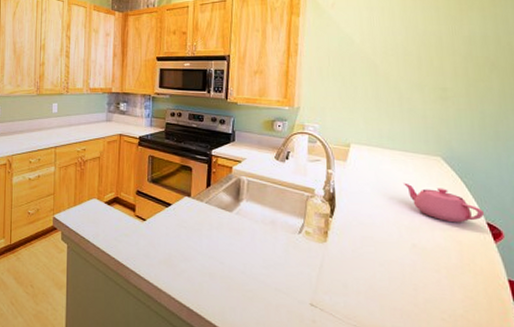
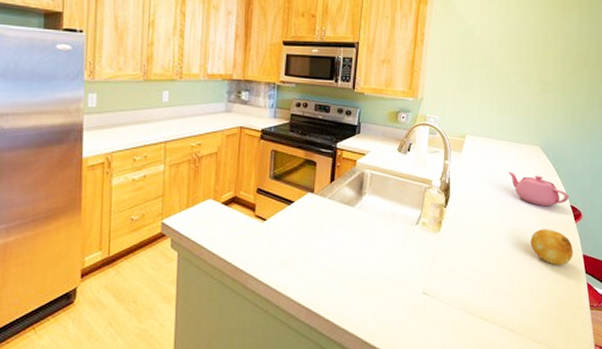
fruit: none [436,247,495,290] -> present [530,229,573,266]

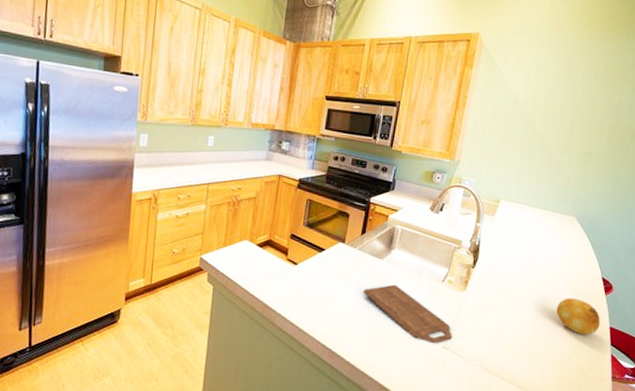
cutting board: none [337,232,431,290] -> present [364,284,452,343]
teapot: present [508,171,570,207] -> none [540,239,602,277]

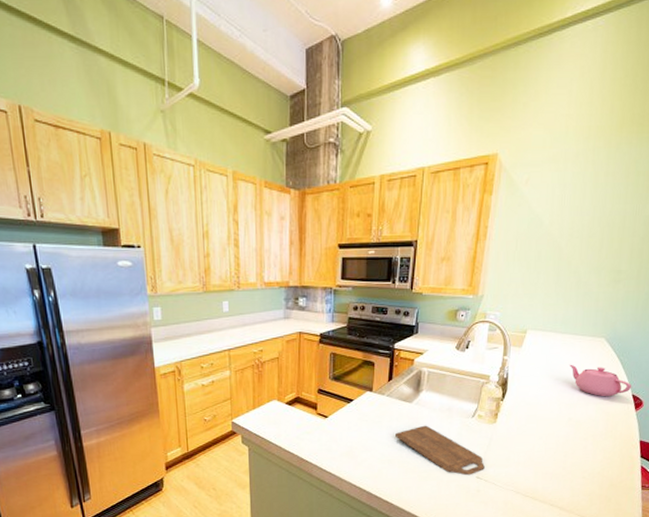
teapot: none [540,239,602,277] -> present [569,364,632,397]
fruit: present [556,298,600,336] -> none [586,417,630,452]

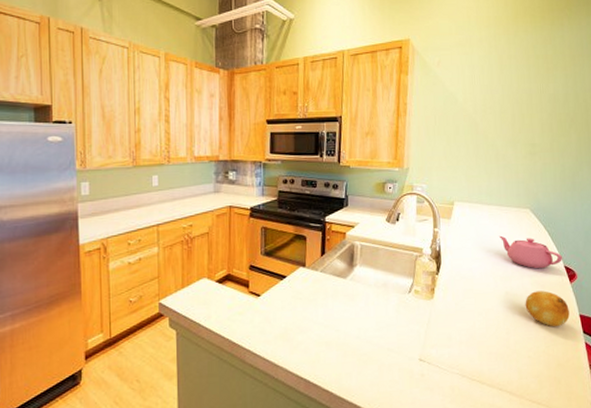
cutting board: present [395,425,485,475] -> none [331,302,426,357]
fruit: none [586,417,630,452] -> present [525,290,570,327]

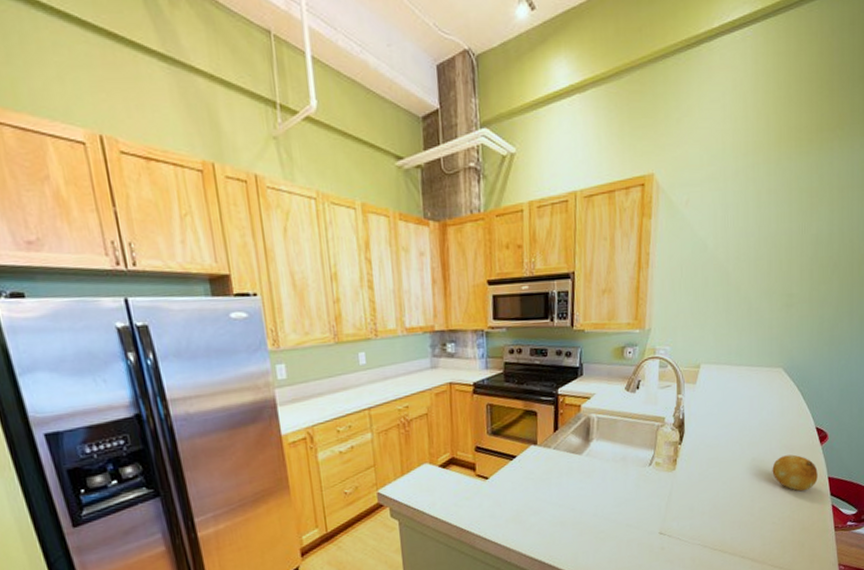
teapot: present [499,235,563,269] -> none [748,398,815,432]

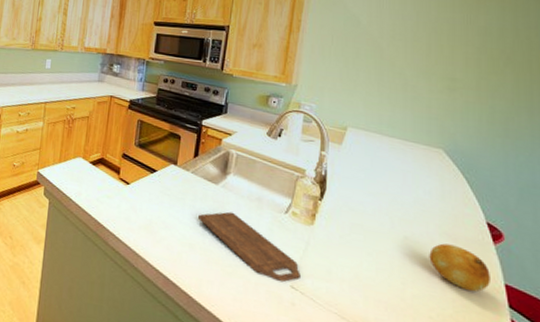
cutting board: none [566,478,667,532] -> present [198,211,300,282]

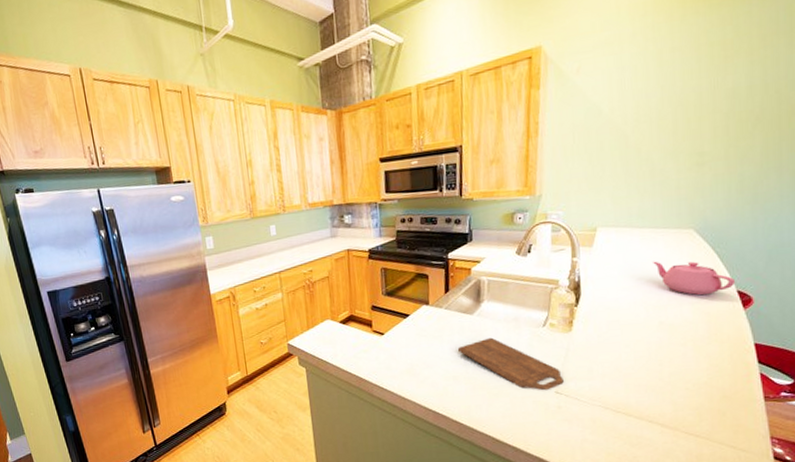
teapot: none [401,172,486,220] -> present [653,261,736,296]
fruit: present [429,243,490,292] -> none [684,318,741,358]

